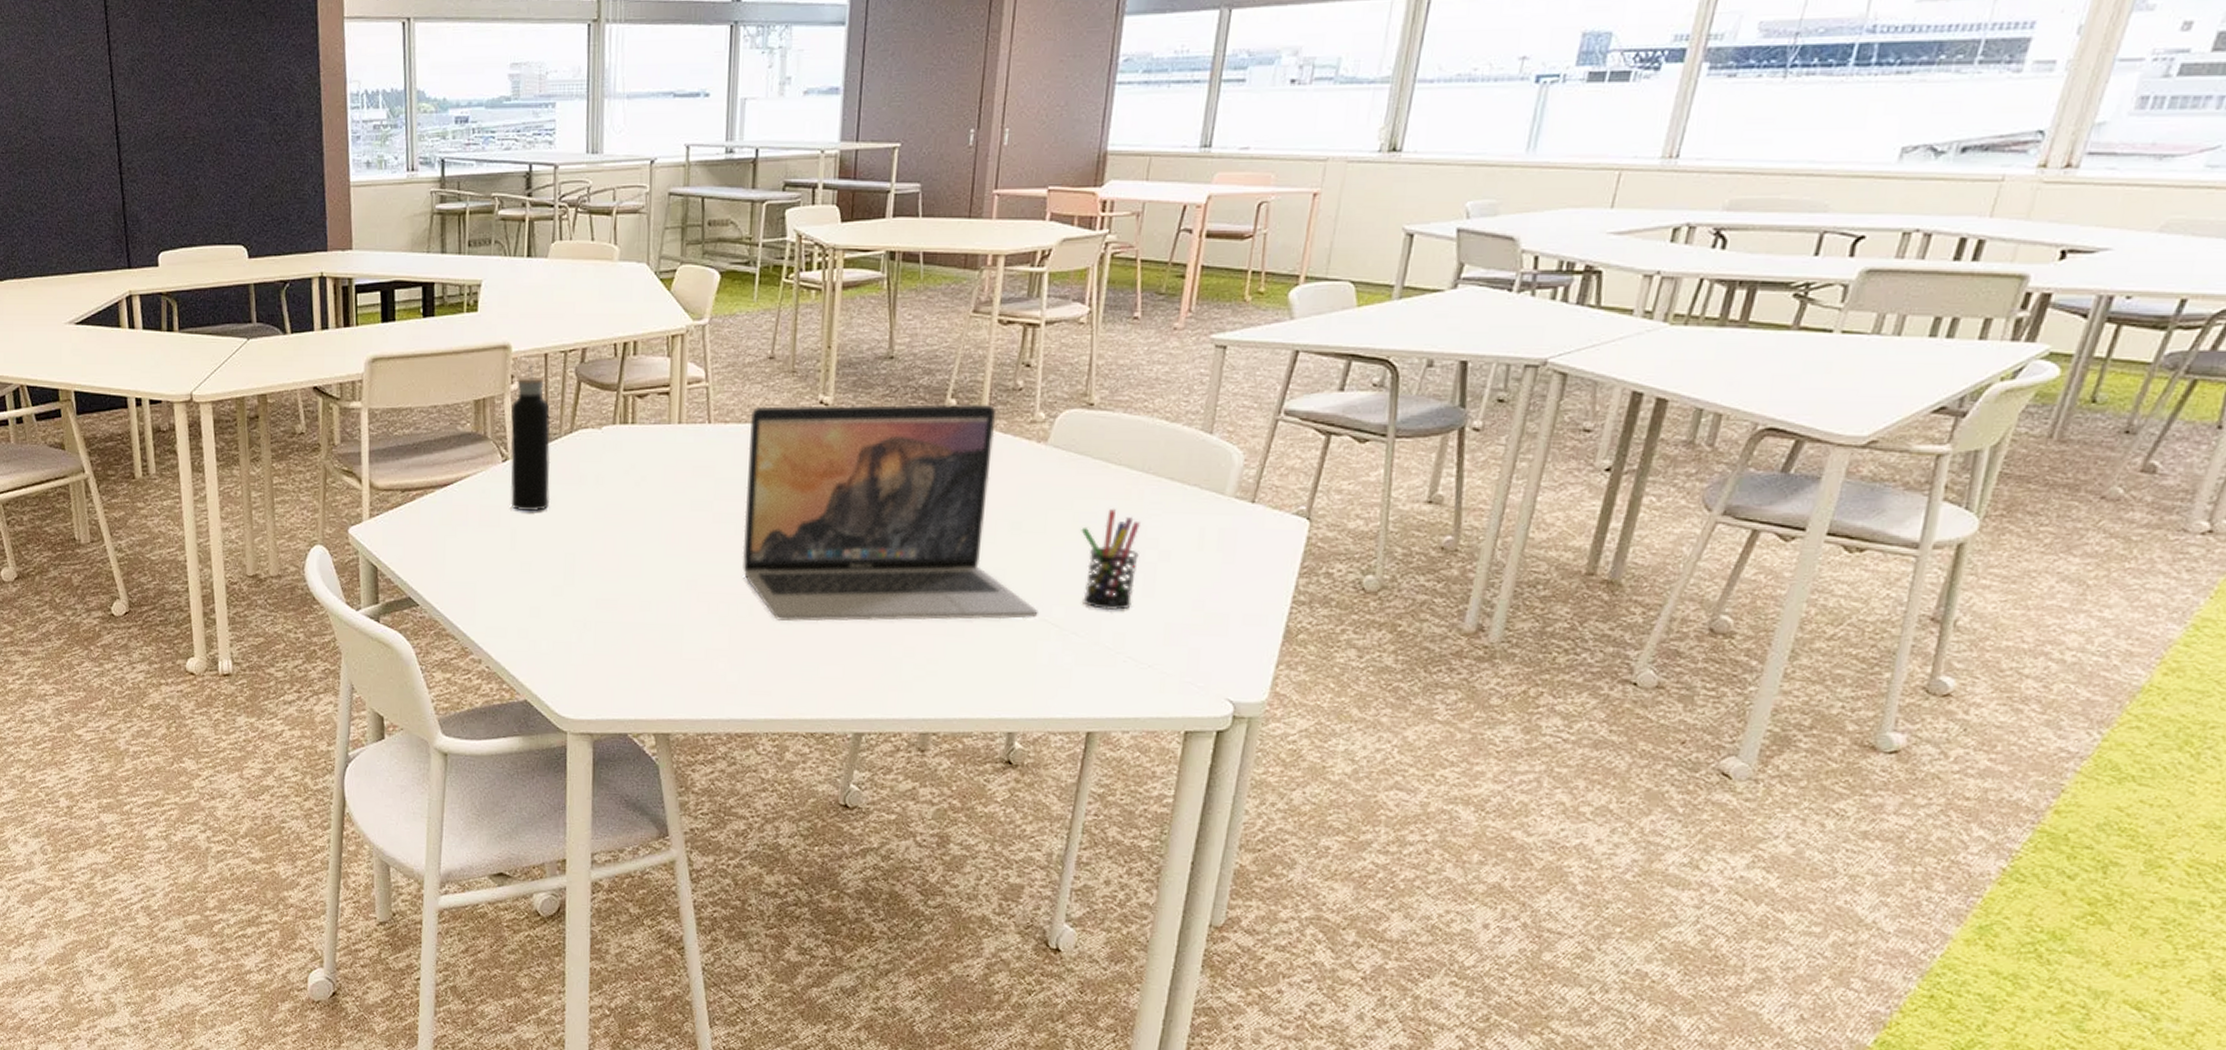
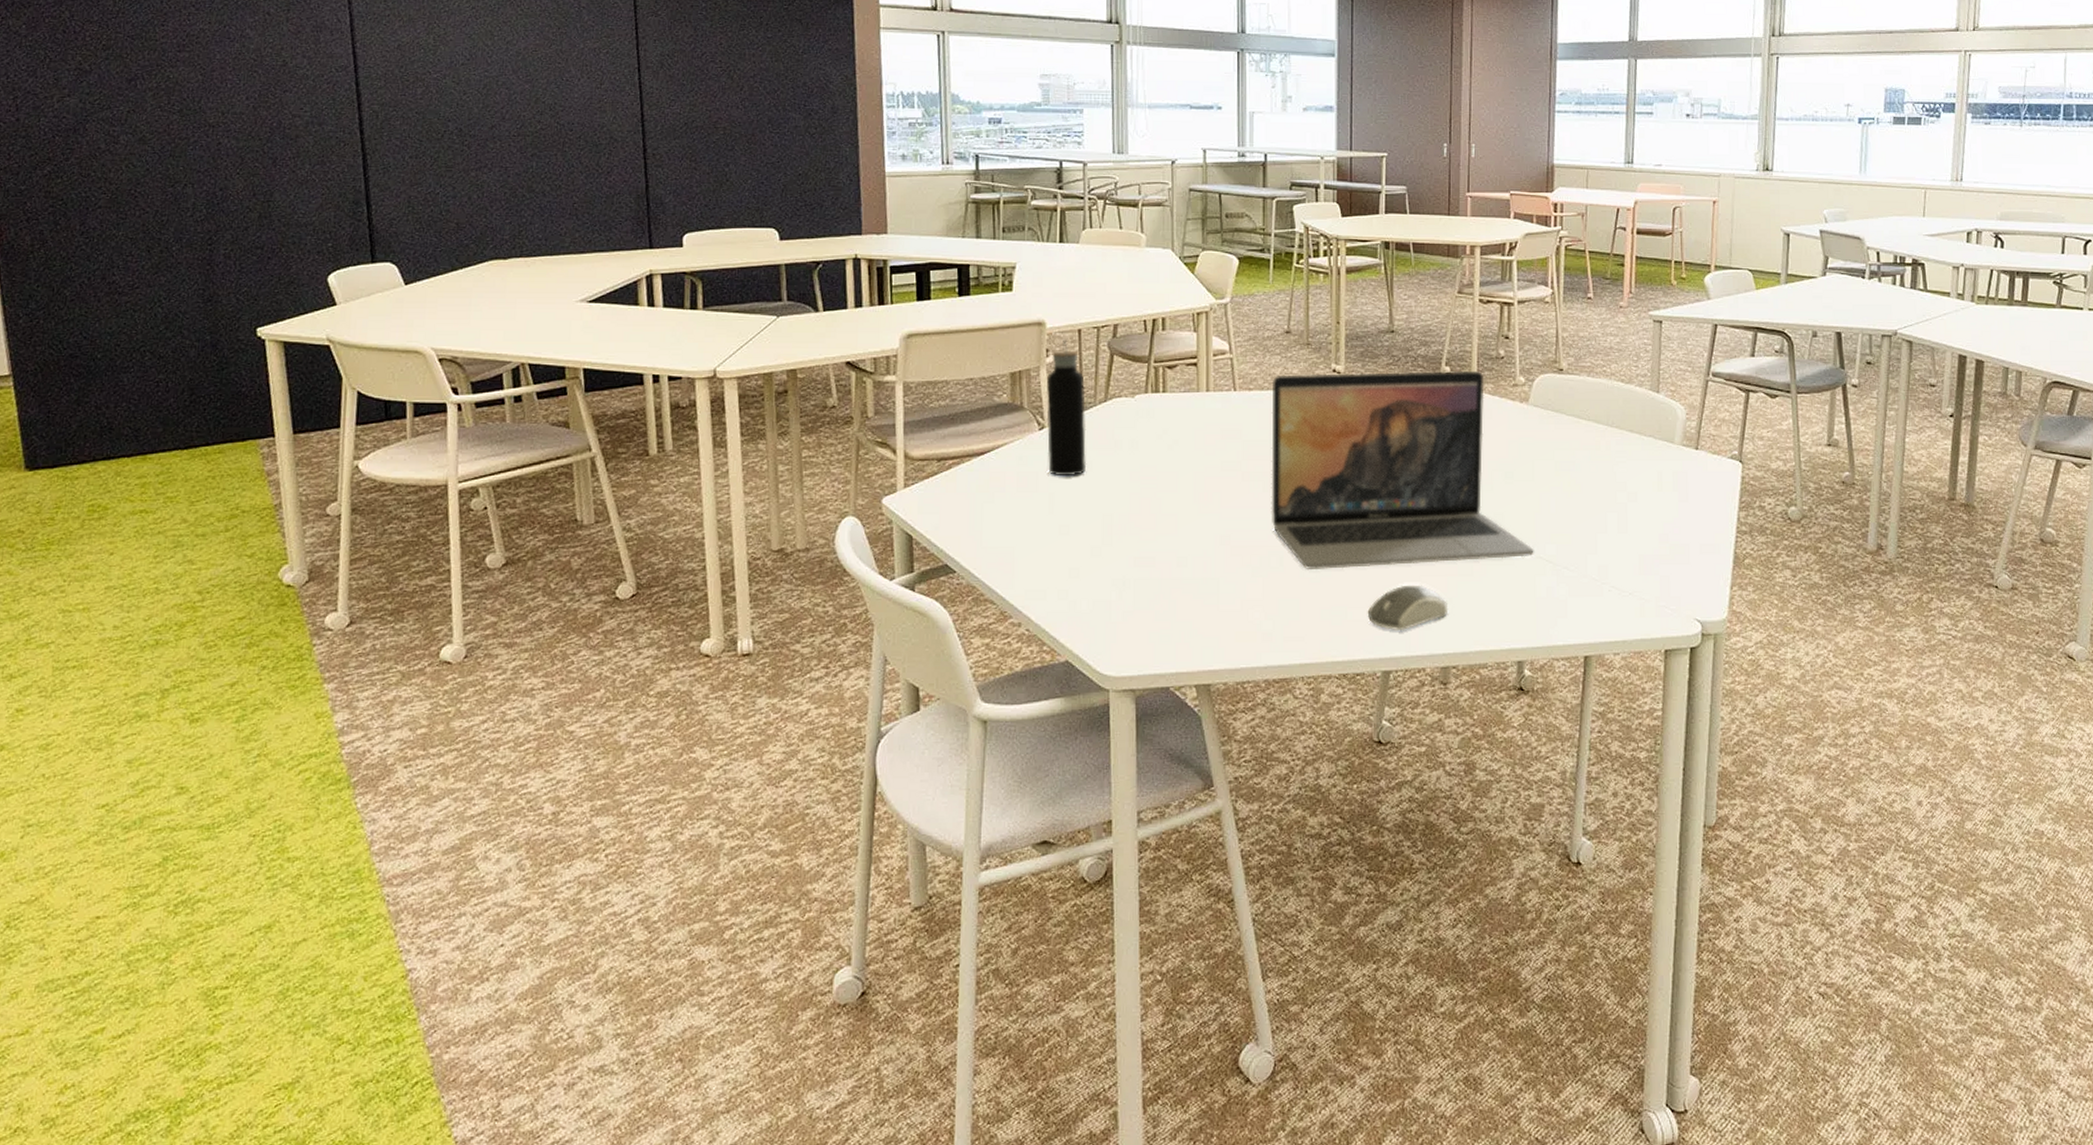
computer mouse: none [841,642,933,692] -> present [1367,585,1449,631]
pen holder: present [1081,508,1140,611] -> none [1563,457,1612,547]

